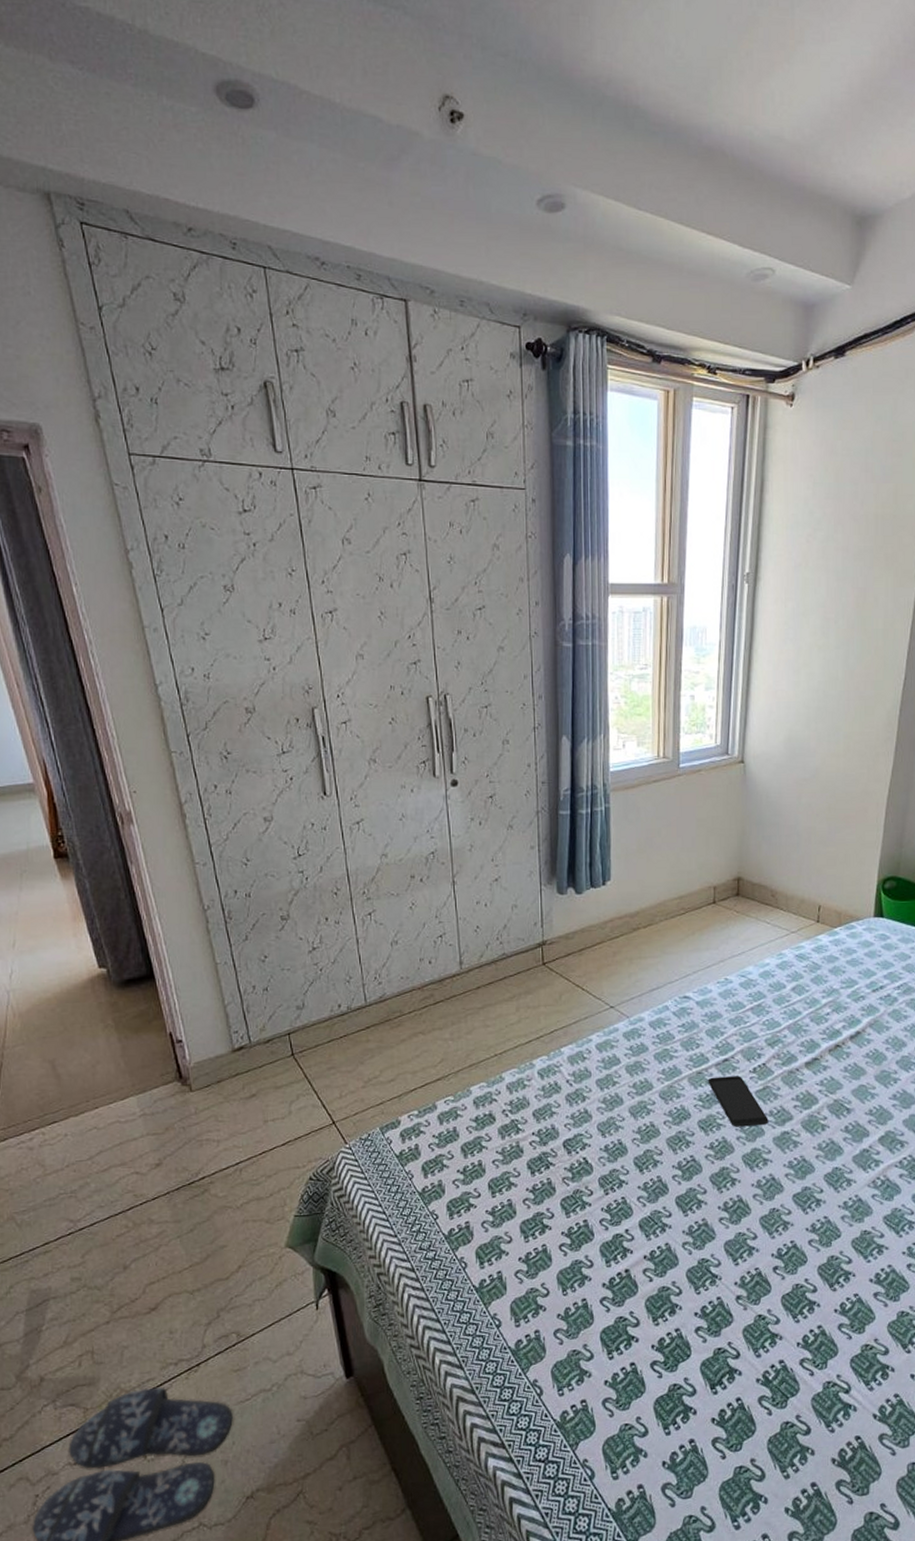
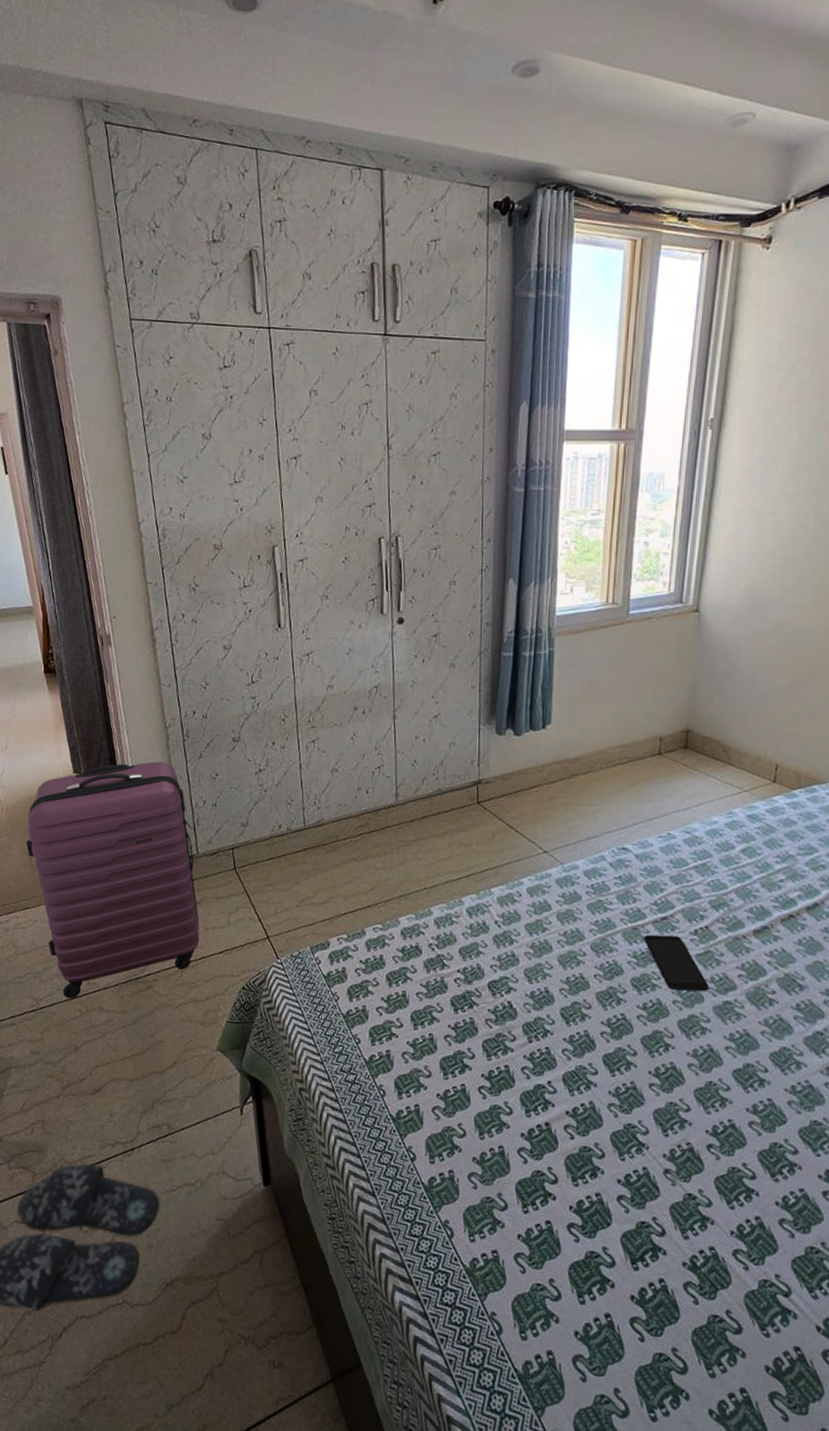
suitcase: none [46,947,258,1215] -> present [26,761,199,998]

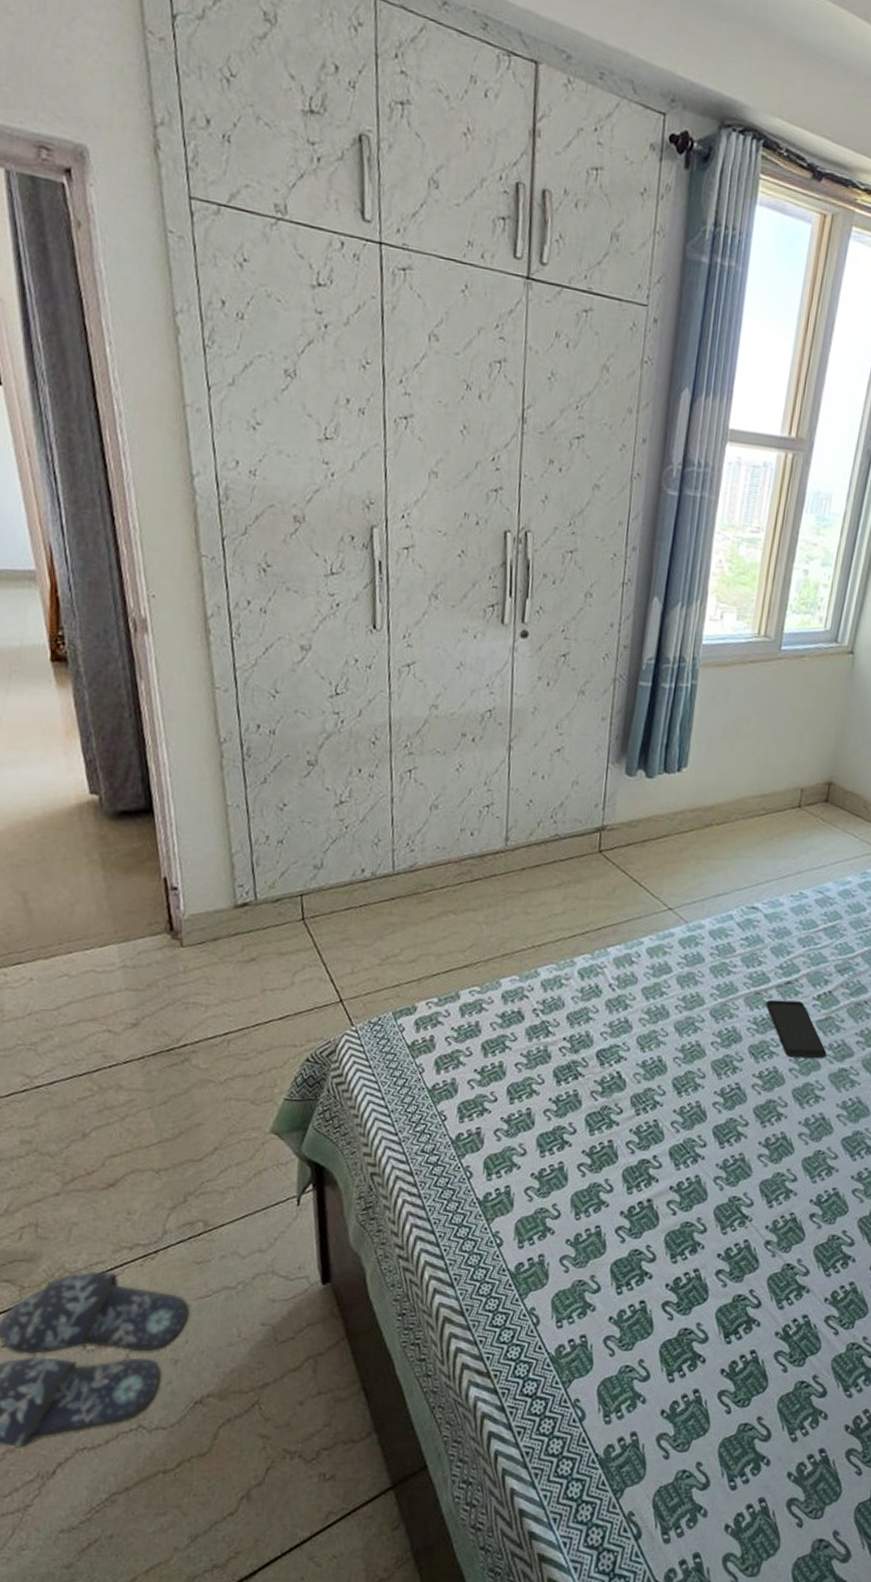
suitcase: present [26,761,199,998] -> none [20,784,255,1075]

